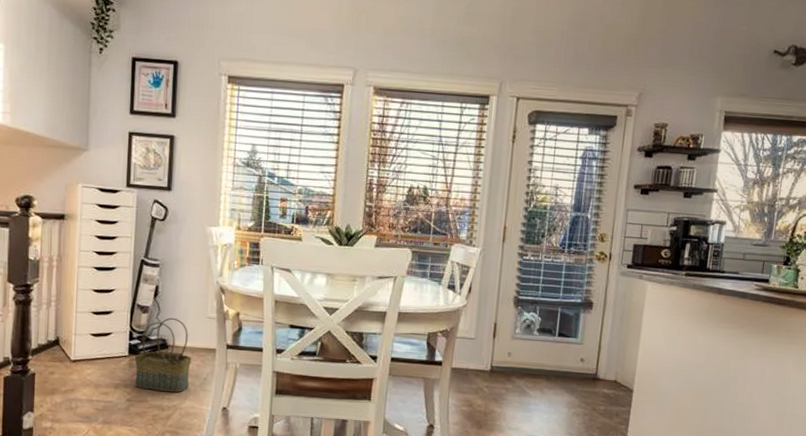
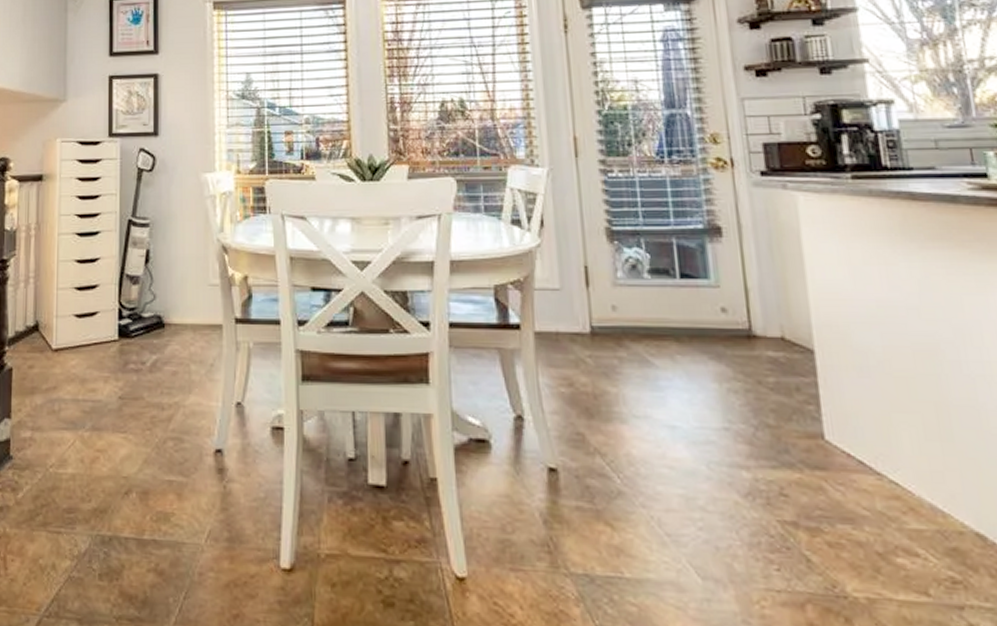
basket: present [134,317,191,393] -> none [125,288,193,385]

